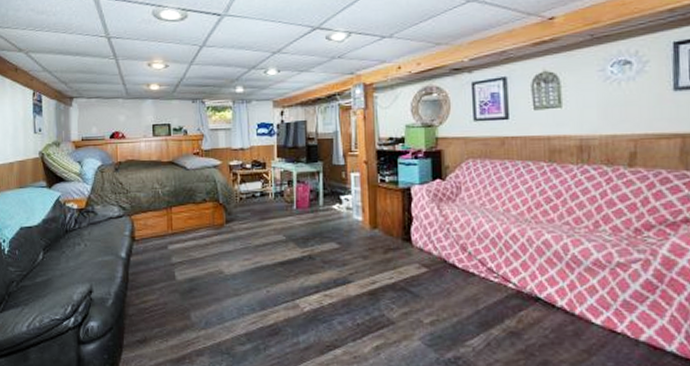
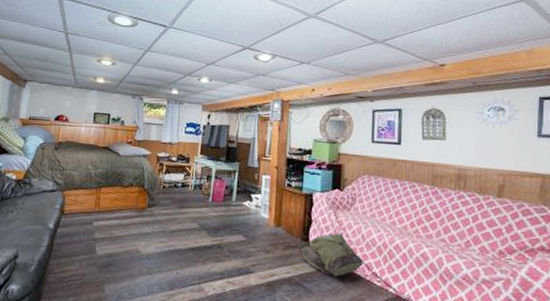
backpack: none [401,228,476,277] -> present [299,233,363,277]

